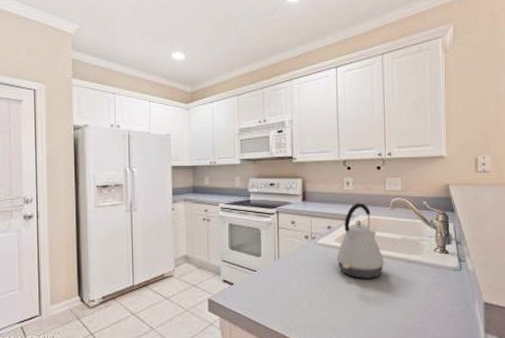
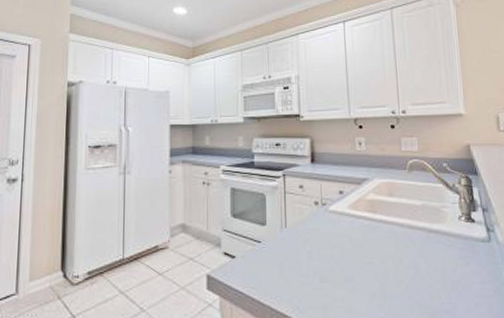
kettle: present [336,202,385,278] -> none [350,164,404,251]

